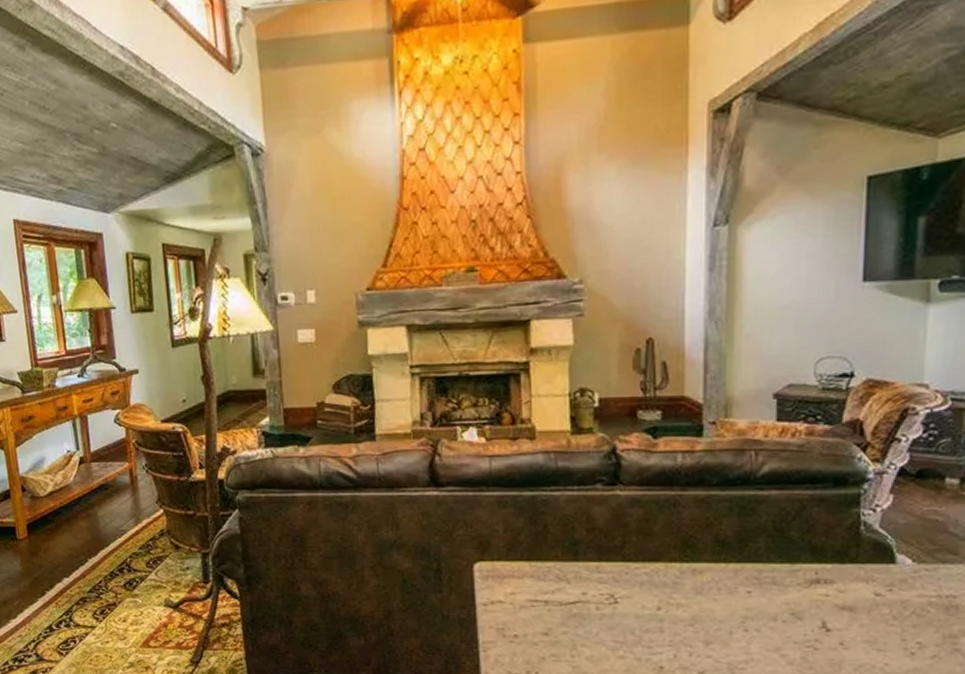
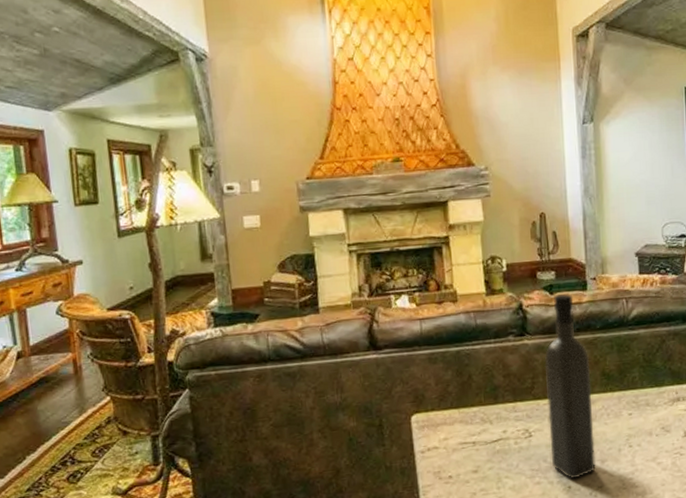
wine bottle: none [639,438,700,659] -> present [544,293,596,479]

